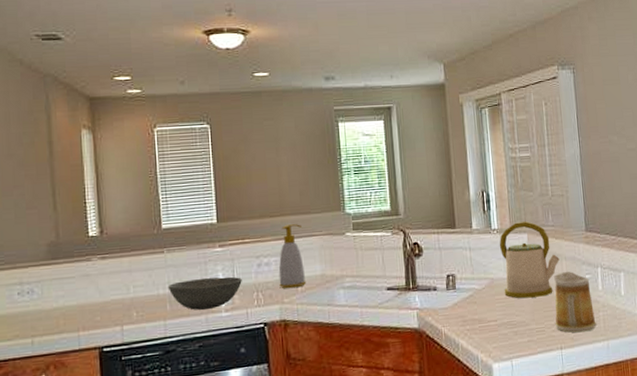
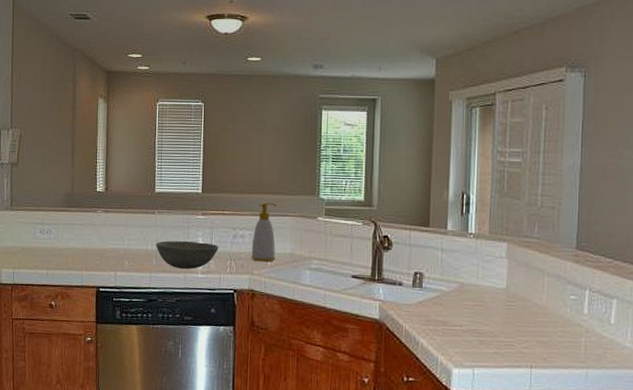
kettle: present [499,221,560,299] -> none [474,229,541,310]
mug: present [554,271,597,333] -> none [527,287,577,355]

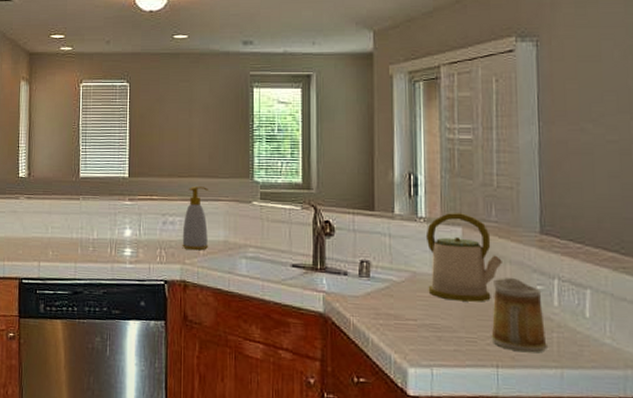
bowl: present [155,240,218,269] -> none [80,228,147,259]
kettle: none [474,229,541,310] -> present [425,213,502,302]
mug: none [527,287,577,355] -> present [491,277,549,353]

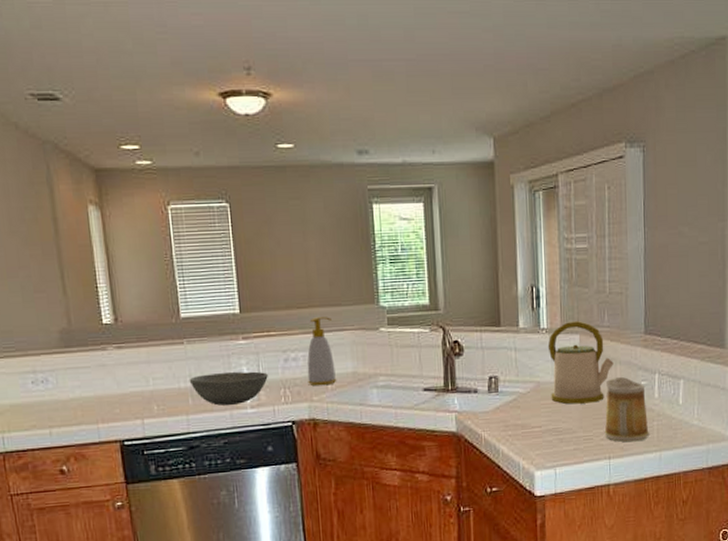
bowl: none [80,228,147,259] -> present [189,371,268,406]

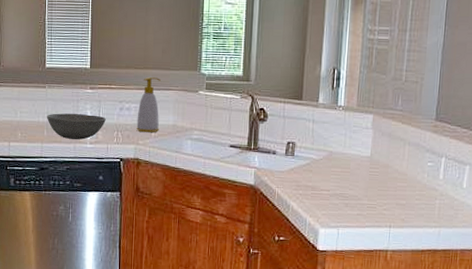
kettle: present [547,321,614,404] -> none [341,102,403,176]
mug: present [604,376,650,442] -> none [387,155,432,216]

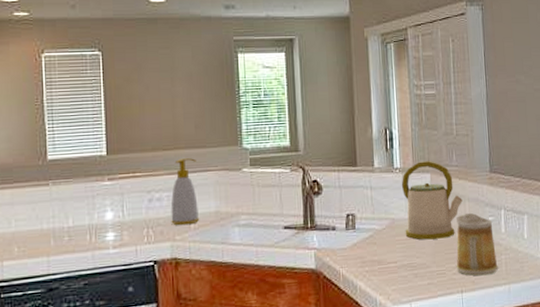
bowl: present [46,113,106,140] -> none [52,211,132,247]
kettle: none [341,102,403,176] -> present [401,161,463,240]
mug: none [387,155,432,216] -> present [456,212,499,276]

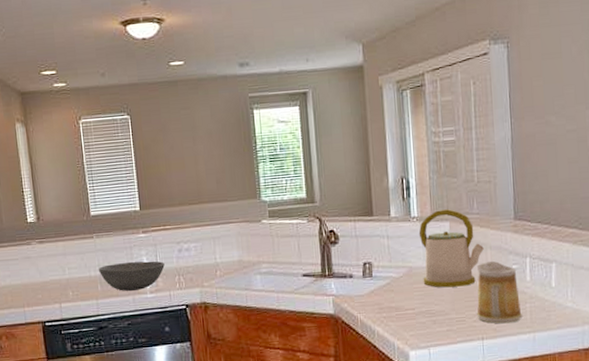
bowl: none [52,211,132,247] -> present [98,261,165,291]
soap bottle: present [170,158,200,226] -> none [198,211,225,273]

